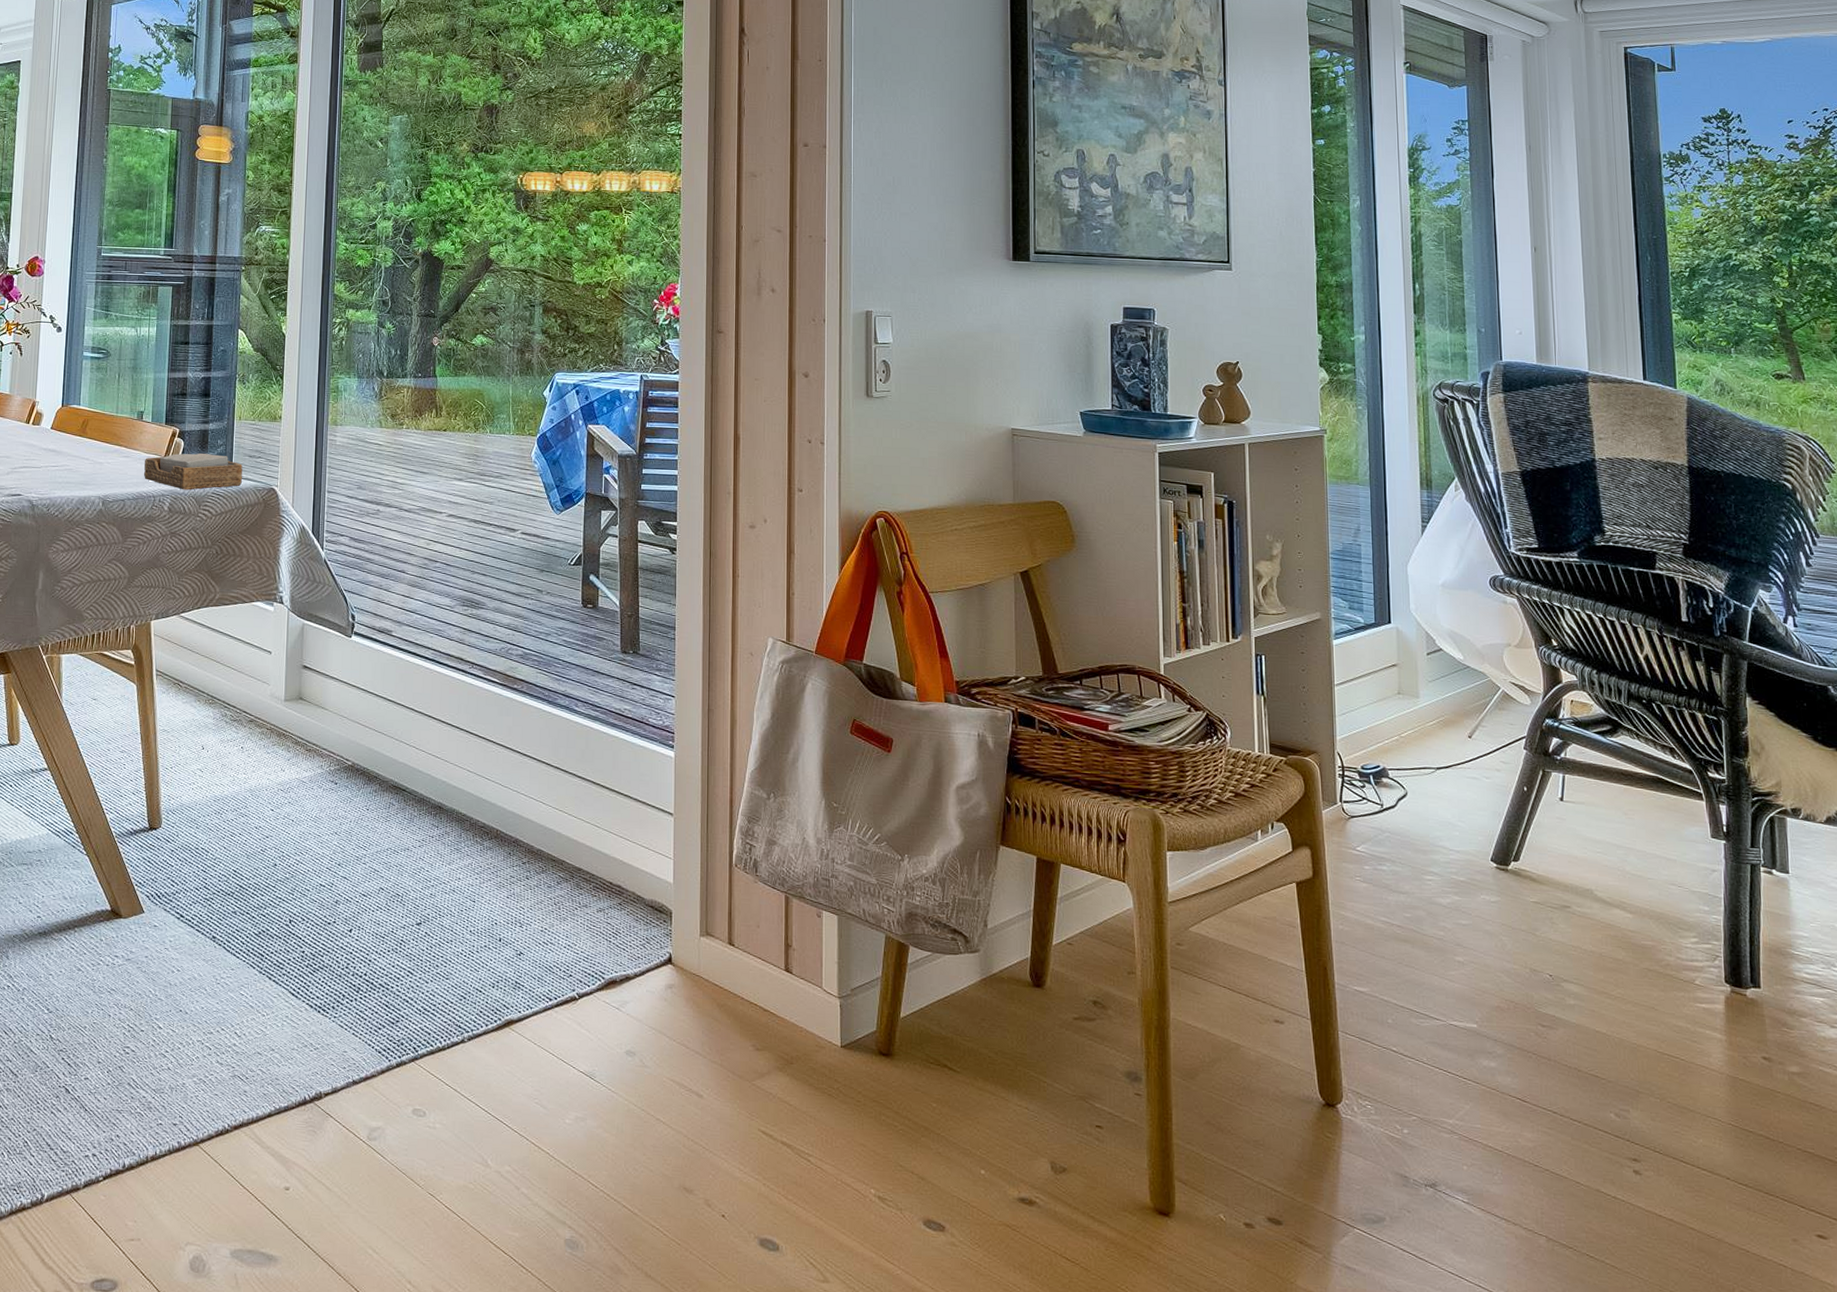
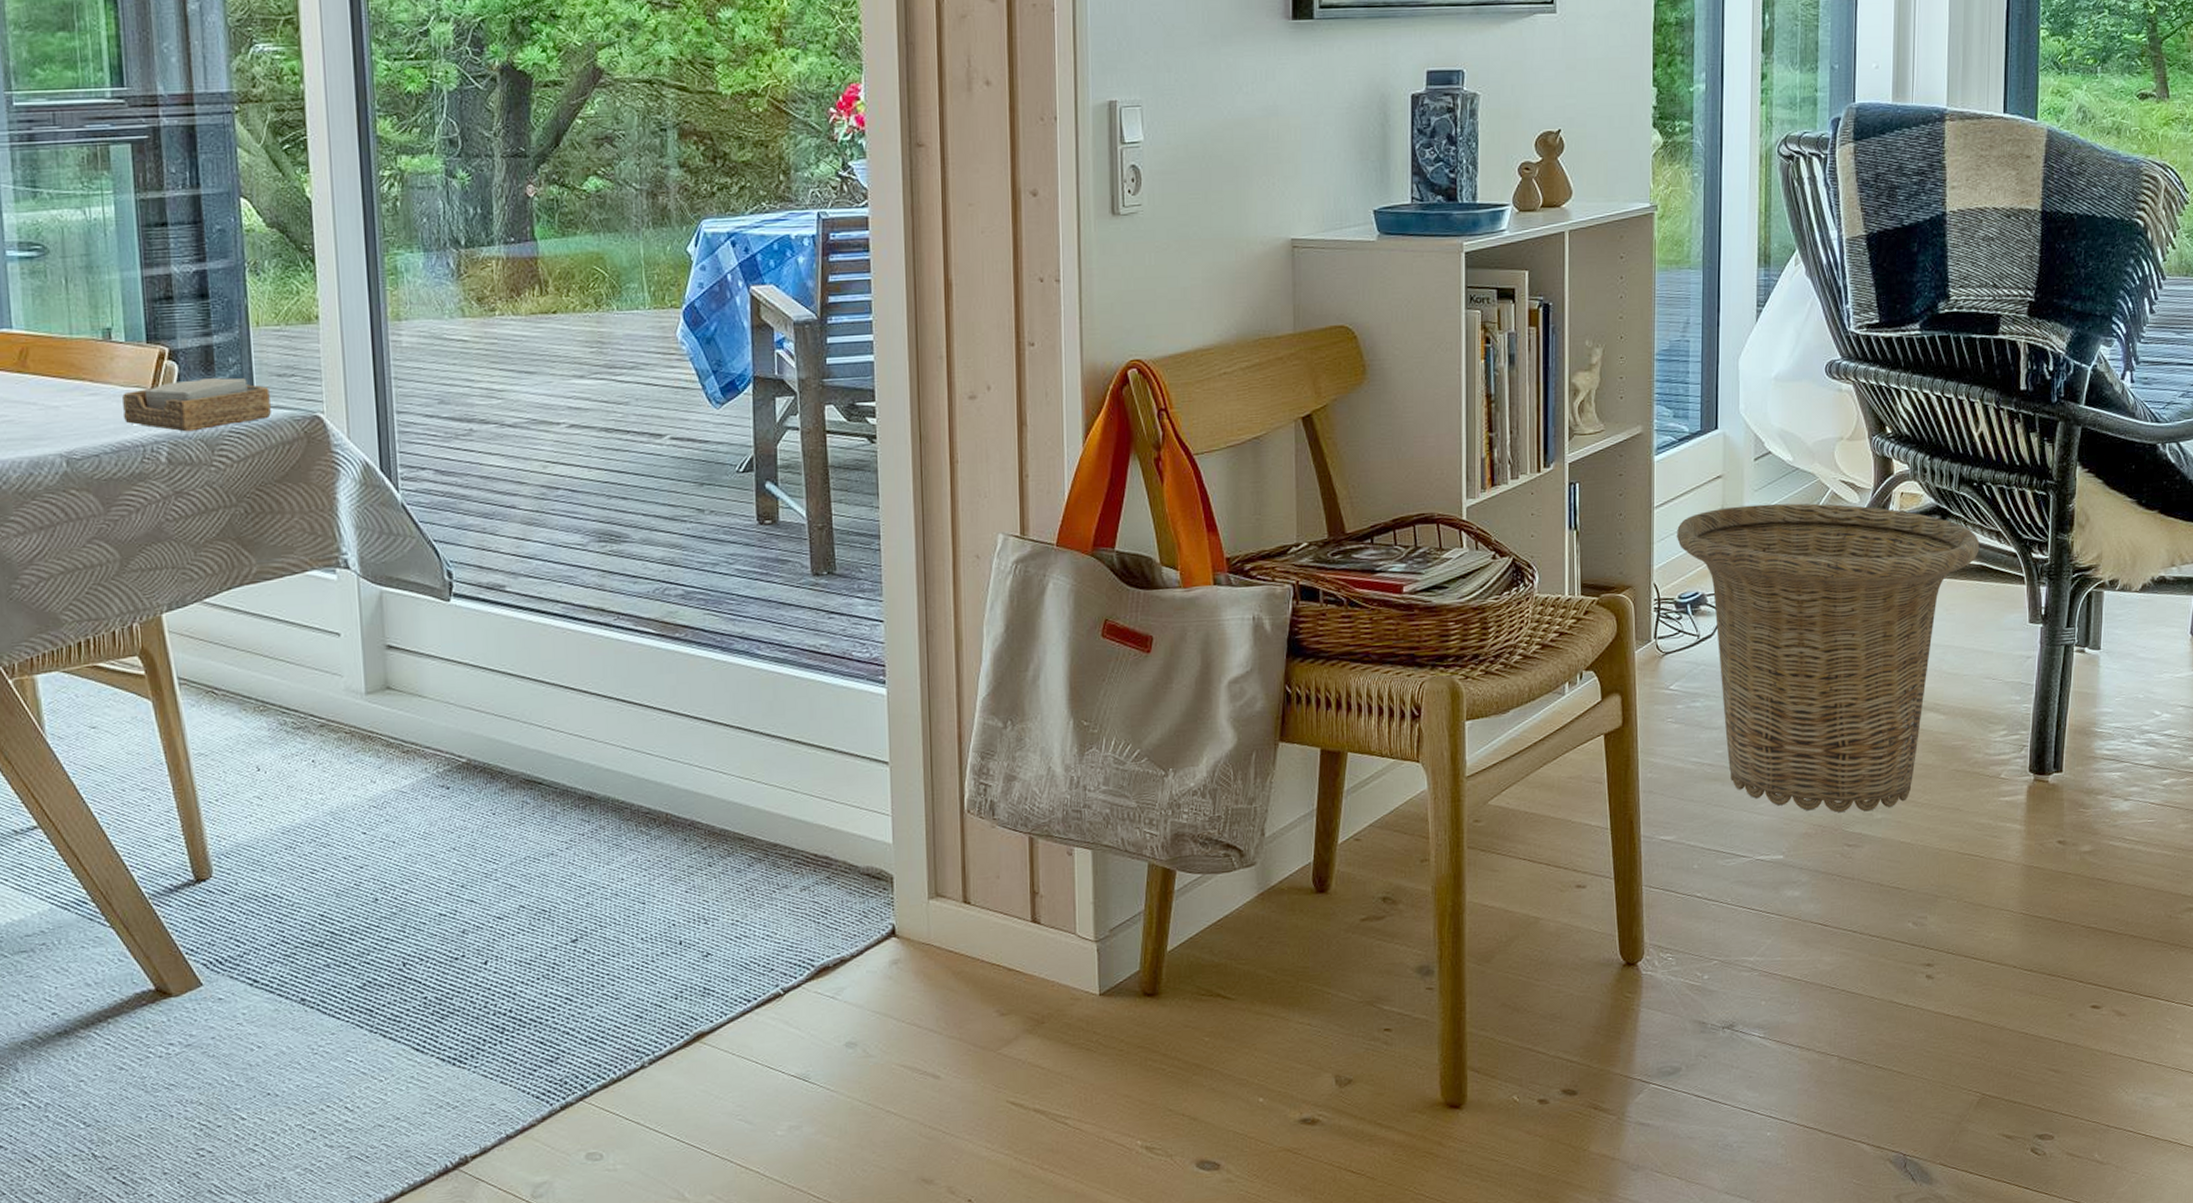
basket: none [1356,693,1654,996] -> present [1676,503,1980,812]

